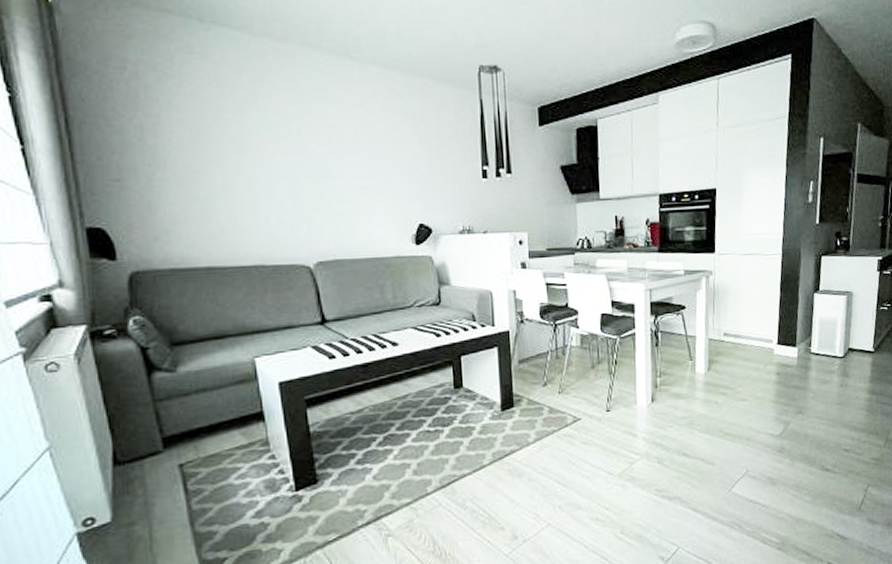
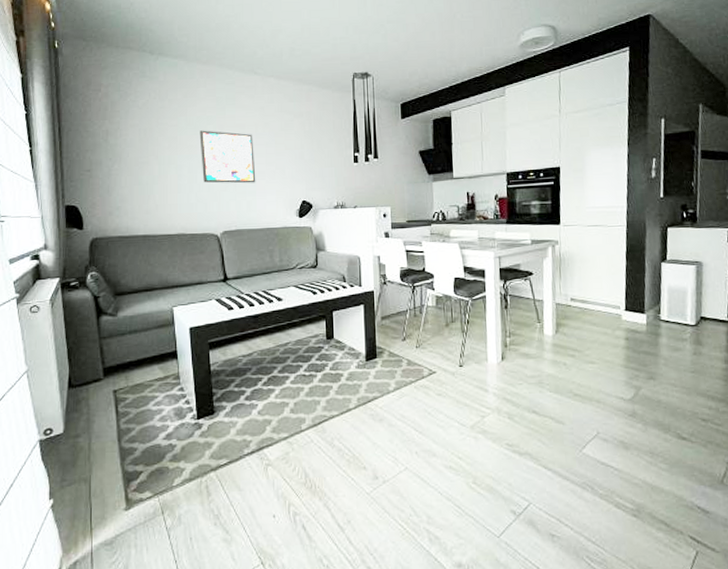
wall art: none [277,130,358,201] -> present [199,130,256,184]

